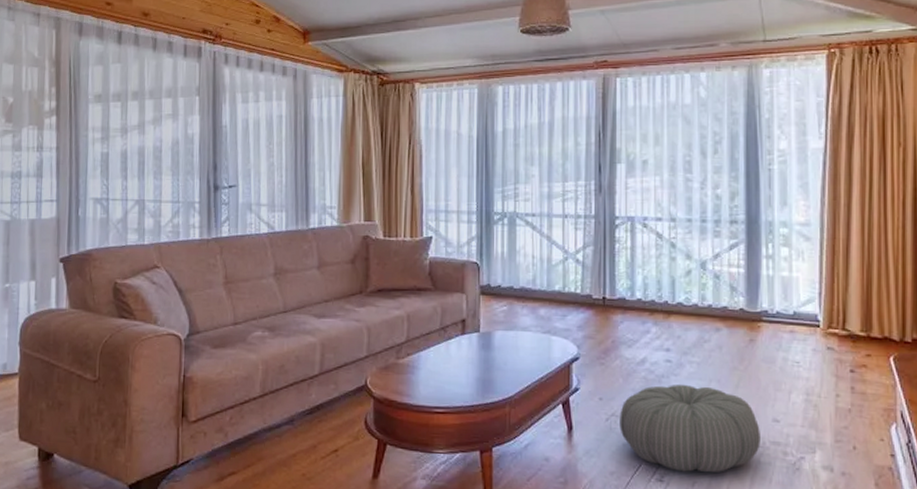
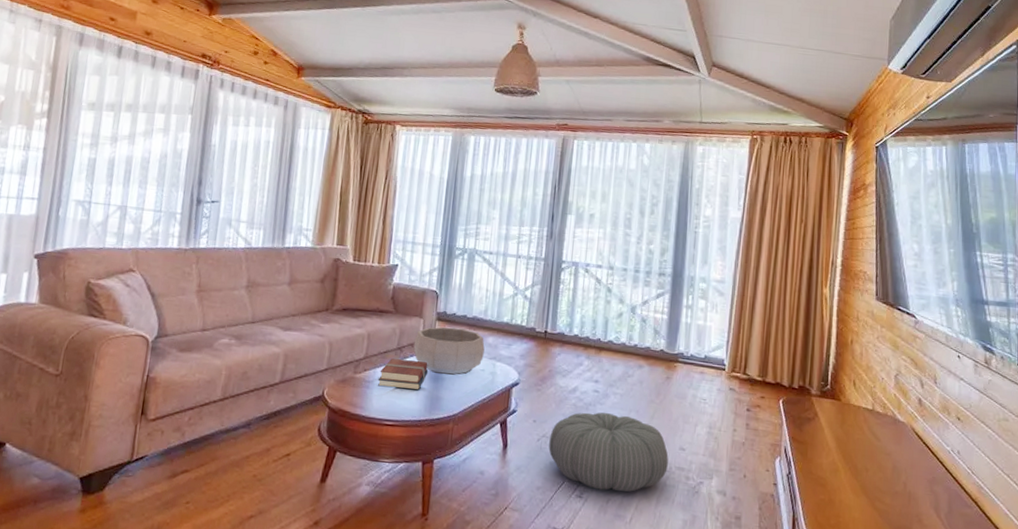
books: none [422,340,477,373] -> present [377,358,429,391]
decorative bowl: none [458,301,537,353] -> present [413,327,485,375]

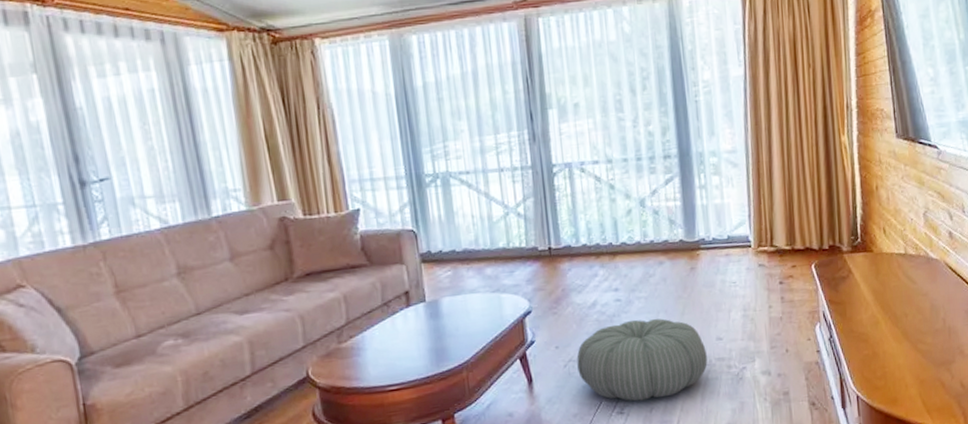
books: present [377,358,429,391] -> none [368,312,426,352]
decorative bowl: present [413,327,485,375] -> none [400,265,485,322]

